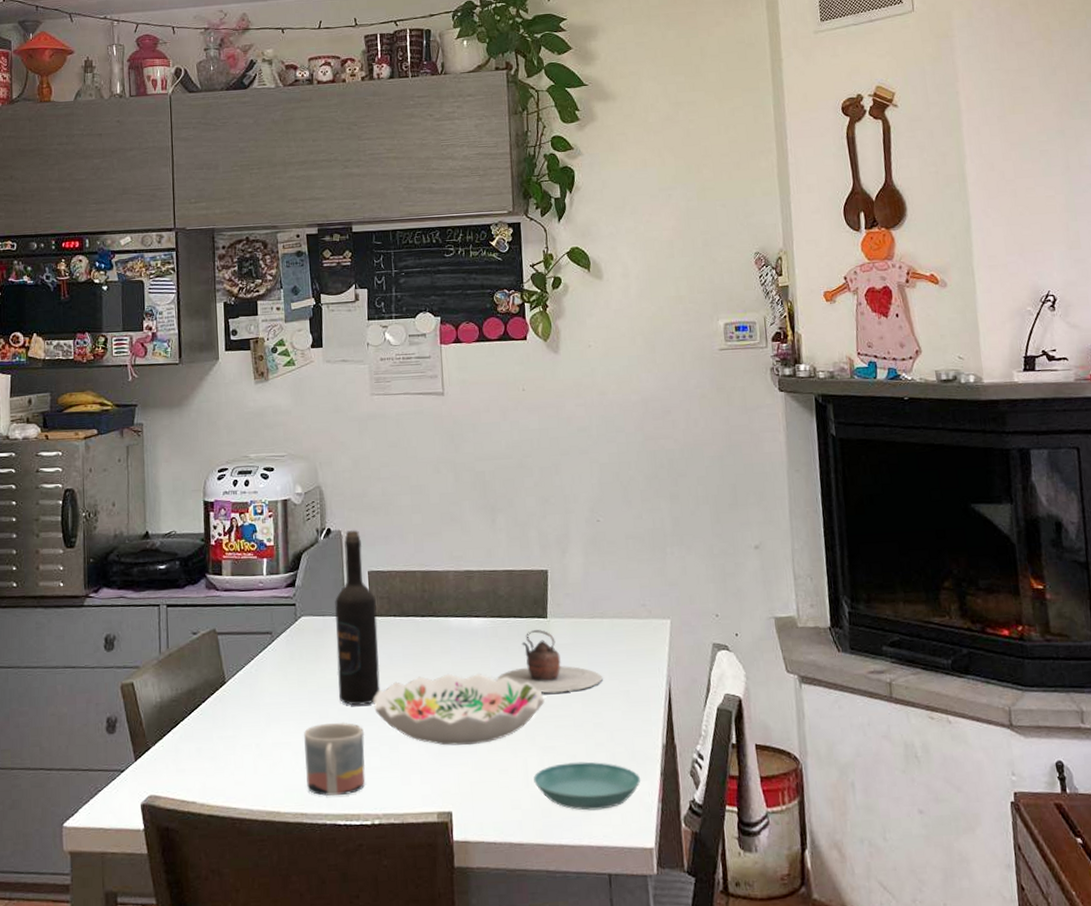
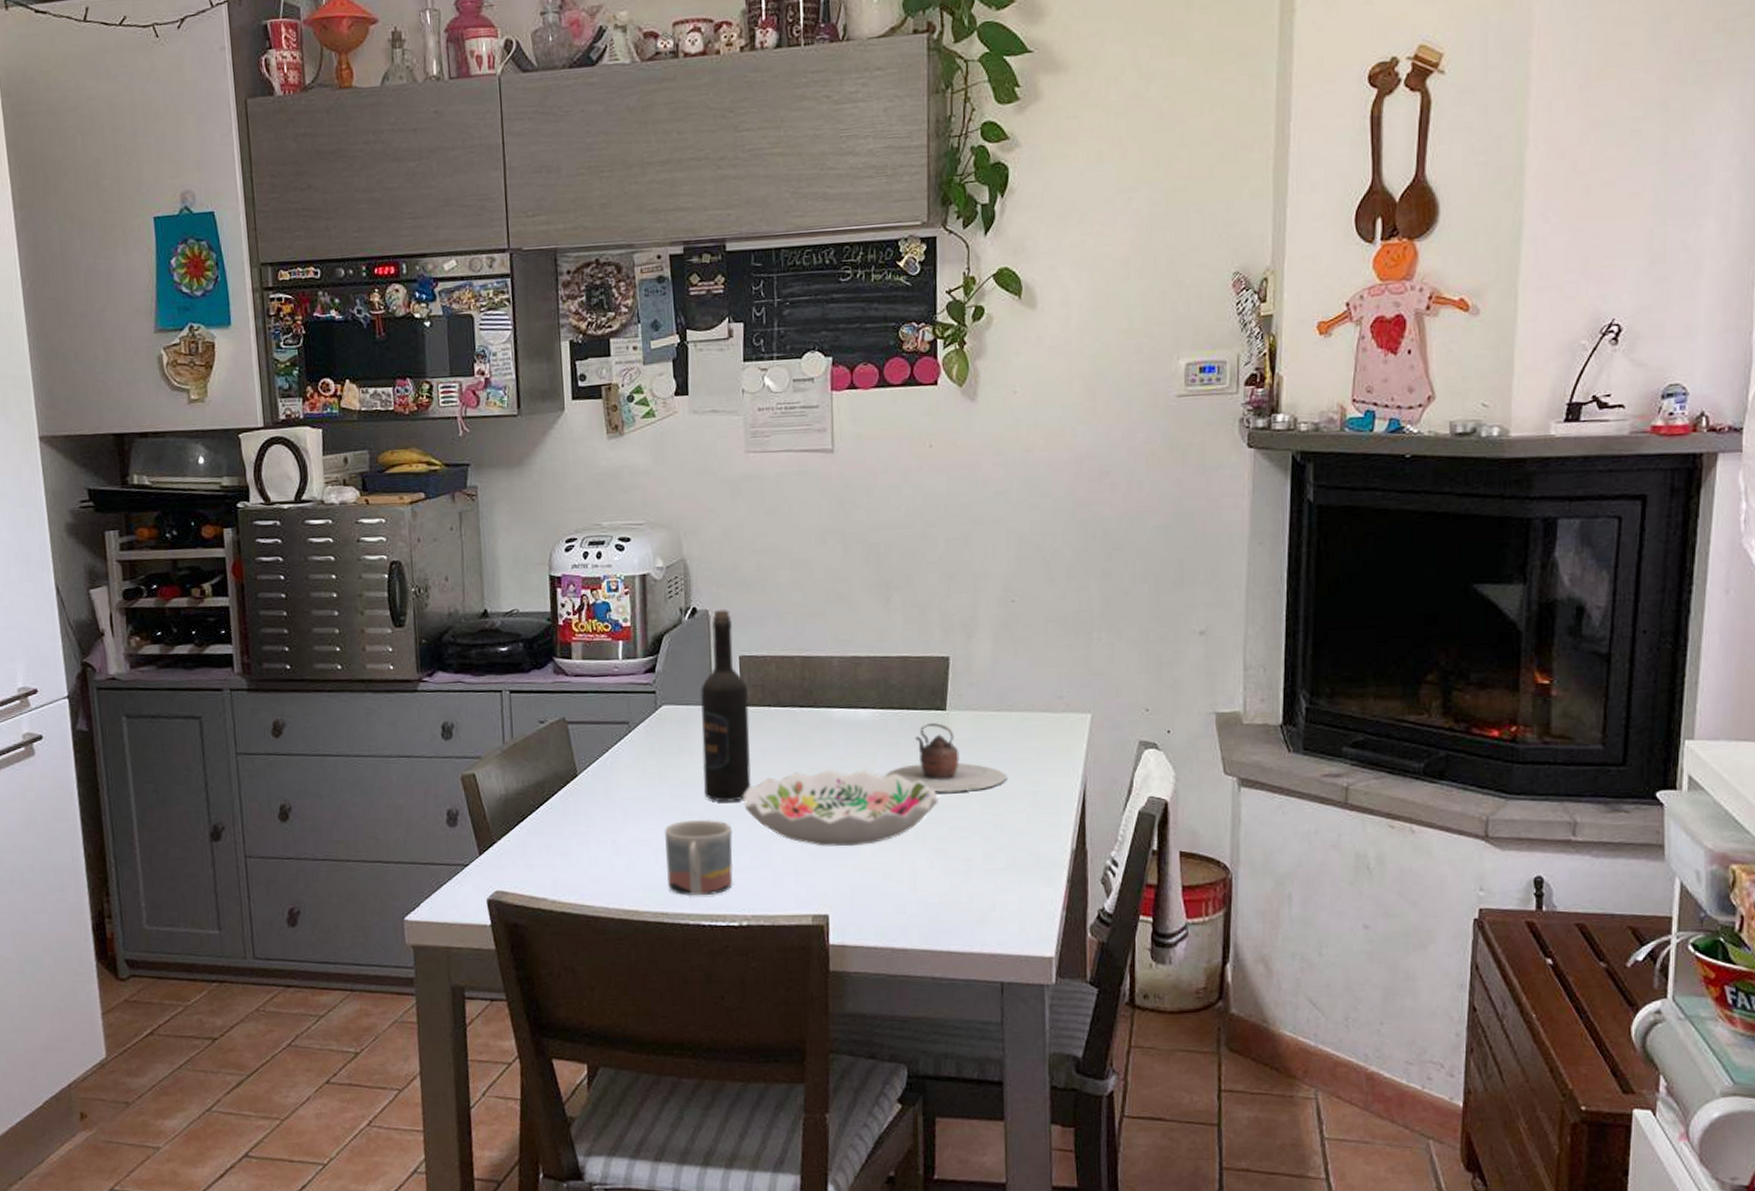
saucer: present [533,761,641,811] -> none [922,866,1044,917]

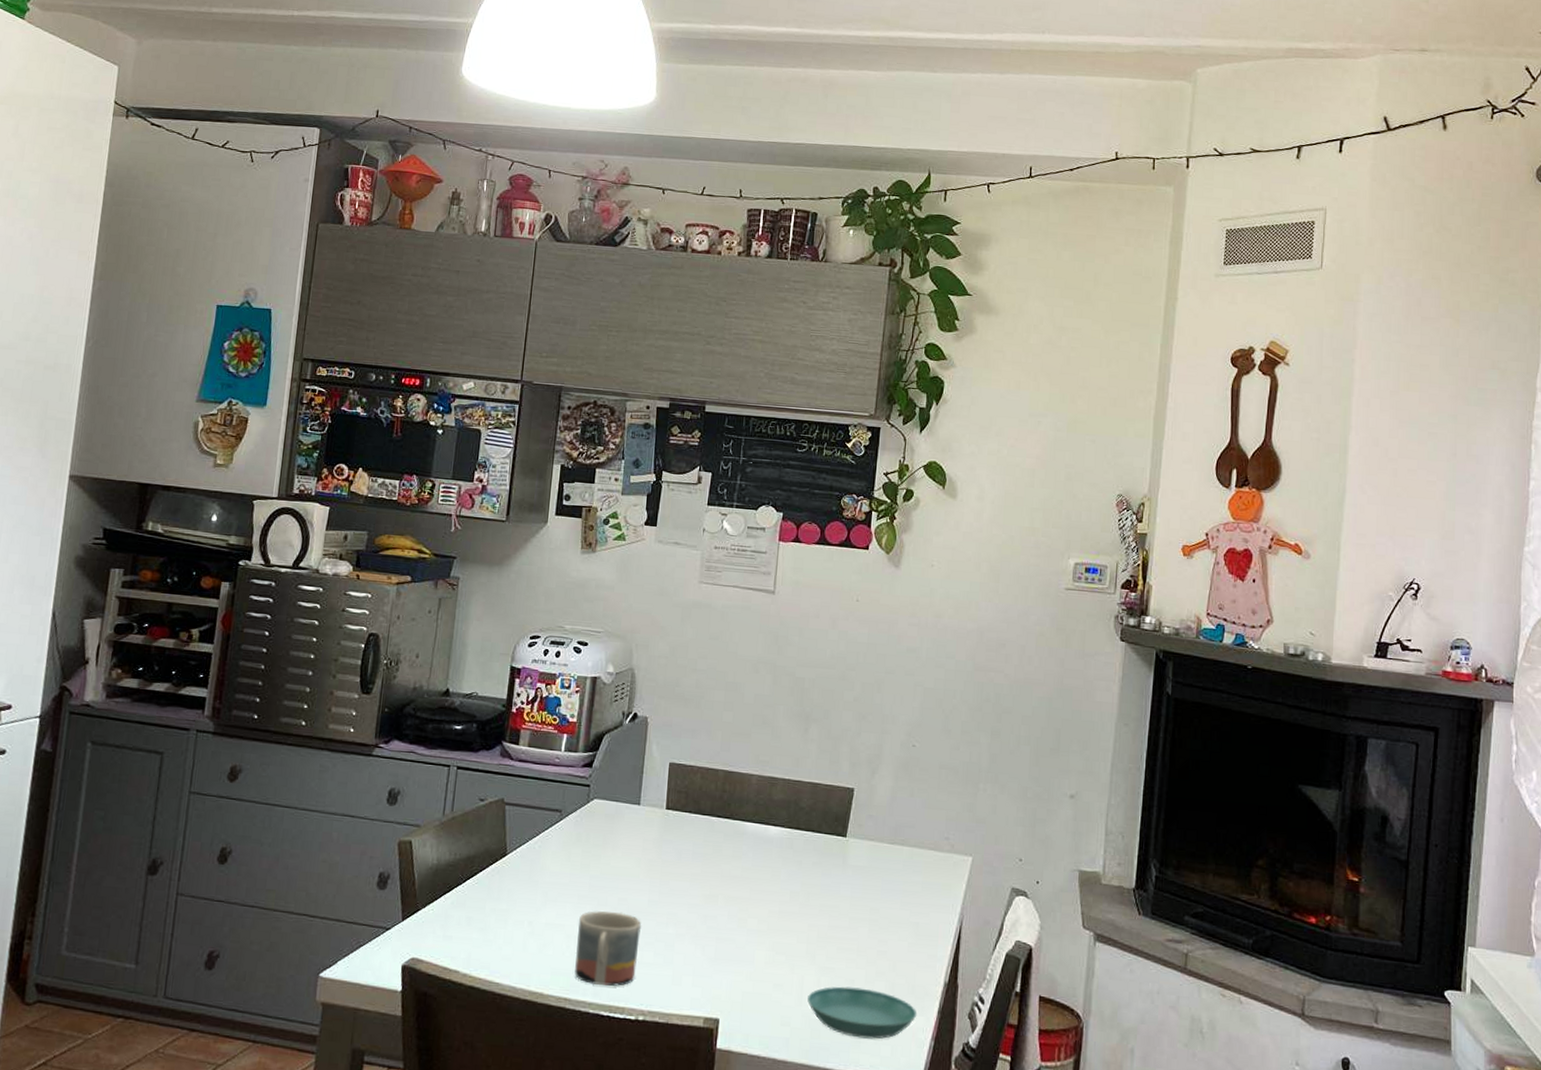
wine bottle: present [700,608,751,802] -> none [621,717,673,898]
decorative bowl: present [742,769,938,847] -> none [655,877,831,955]
teapot: present [884,723,1007,793] -> none [785,847,894,915]
saucer: none [922,866,1044,917] -> present [807,986,917,1039]

